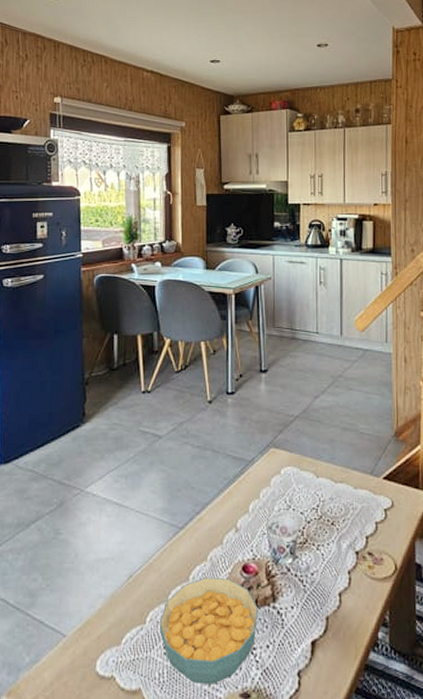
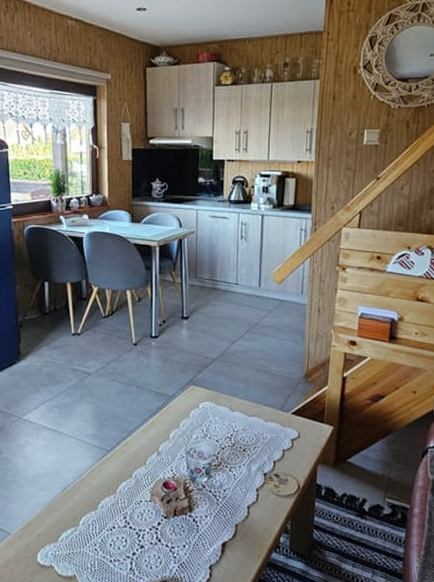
cereal bowl: present [159,577,259,684] -> none [90,491,177,574]

